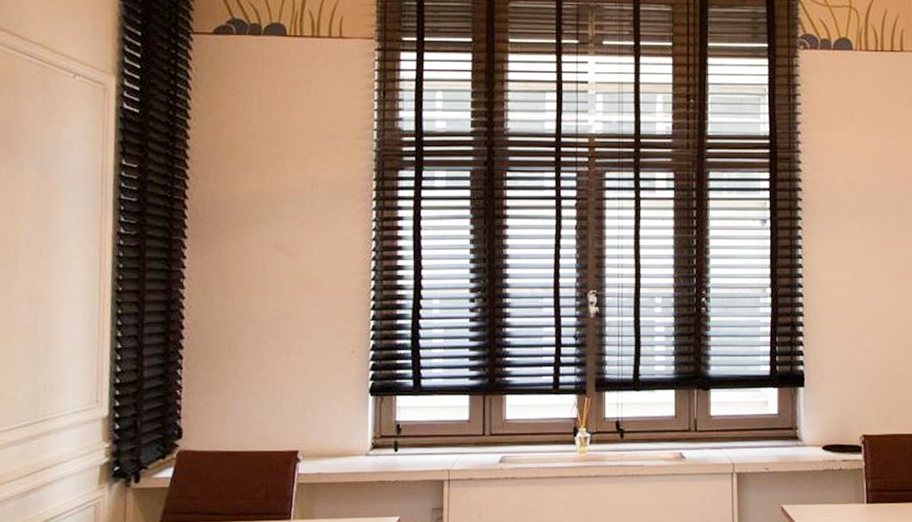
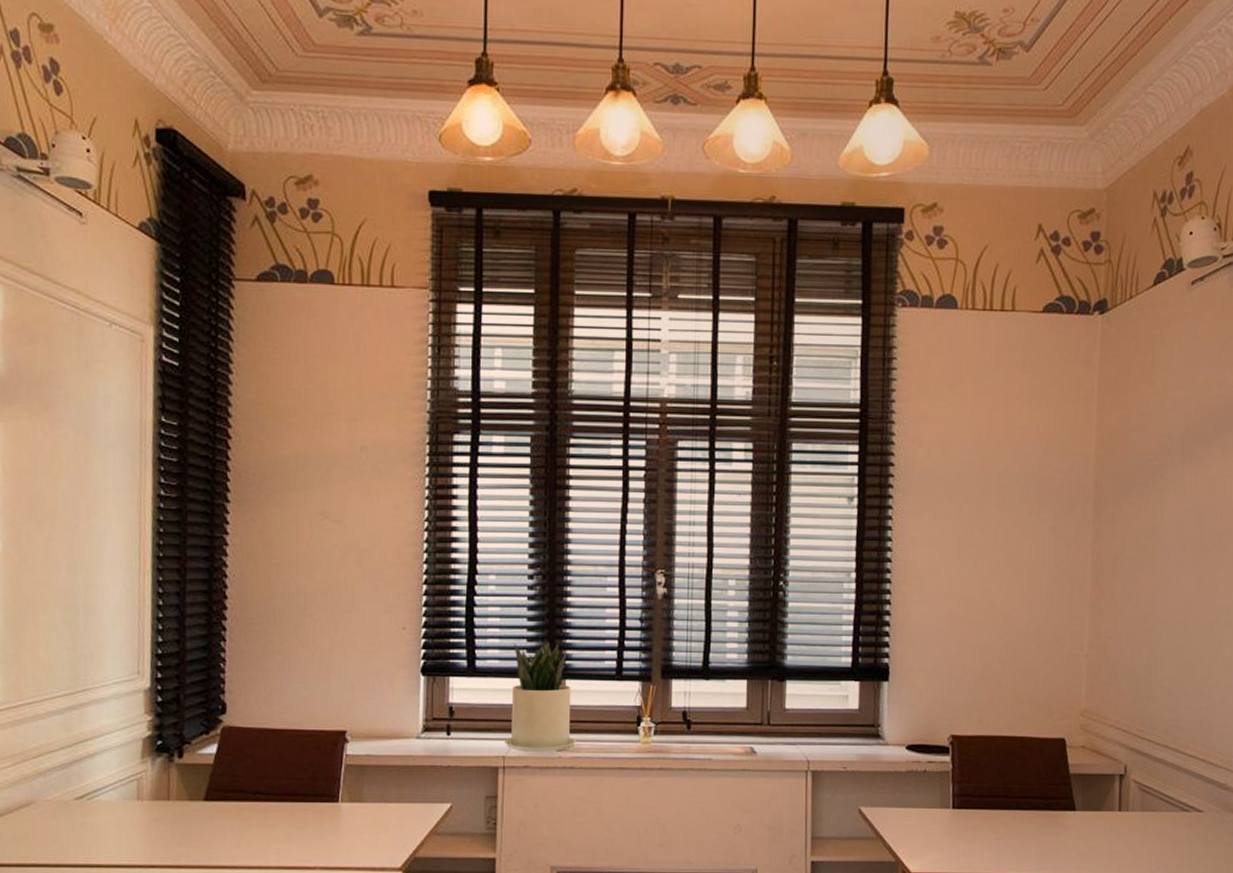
planter: none [449,360,517,465] -> present [505,642,576,752]

